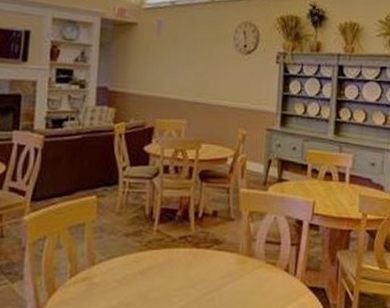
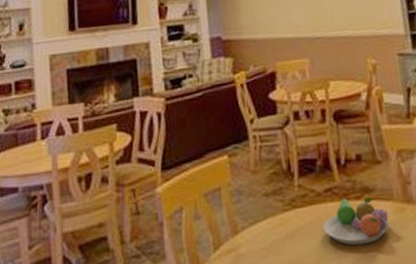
fruit bowl: none [172,245,232,287] -> present [322,197,390,245]

